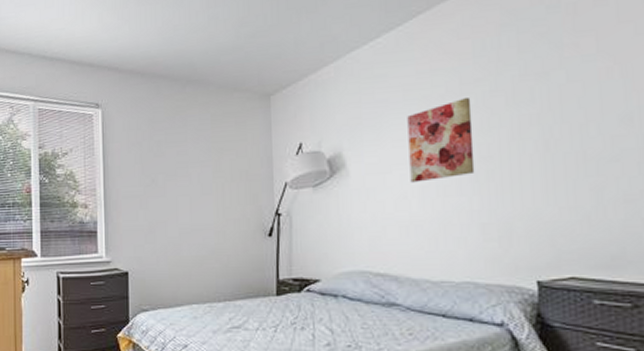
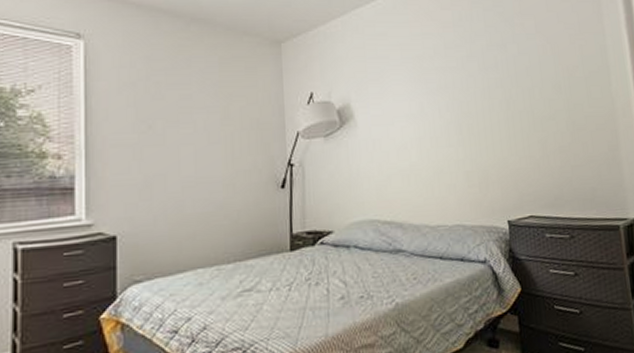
wall art: present [407,96,475,183] -> none [405,59,459,134]

